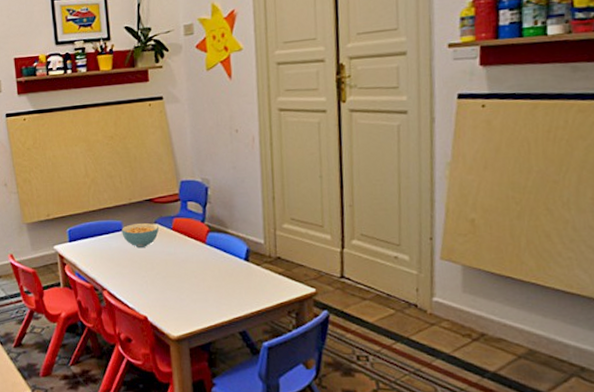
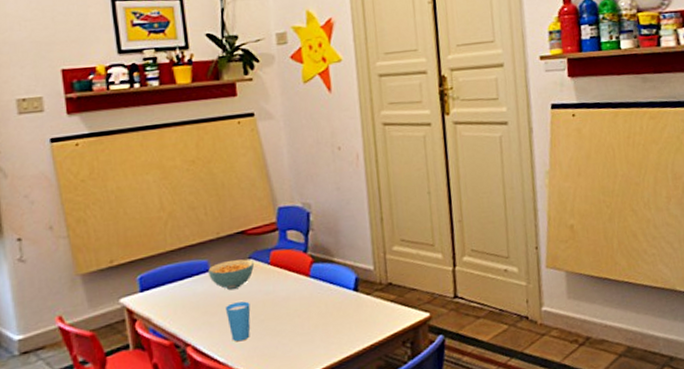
cup: none [134,259,155,292] -> present [225,301,251,342]

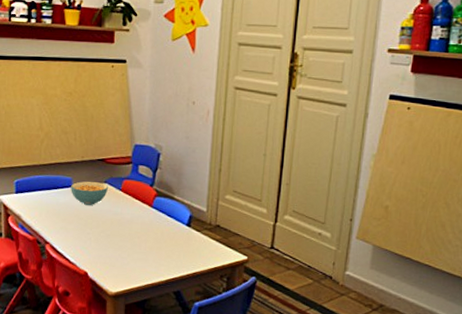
cup: present [225,301,251,342] -> none [80,216,101,249]

